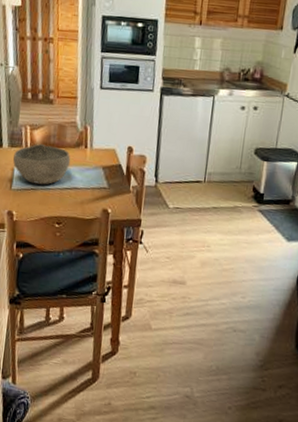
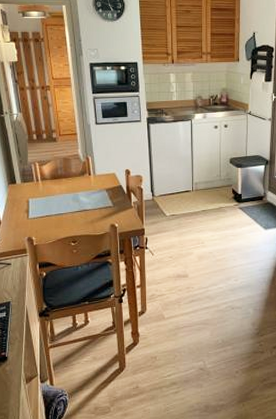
bowl: present [13,143,71,185] -> none [27,176,78,211]

